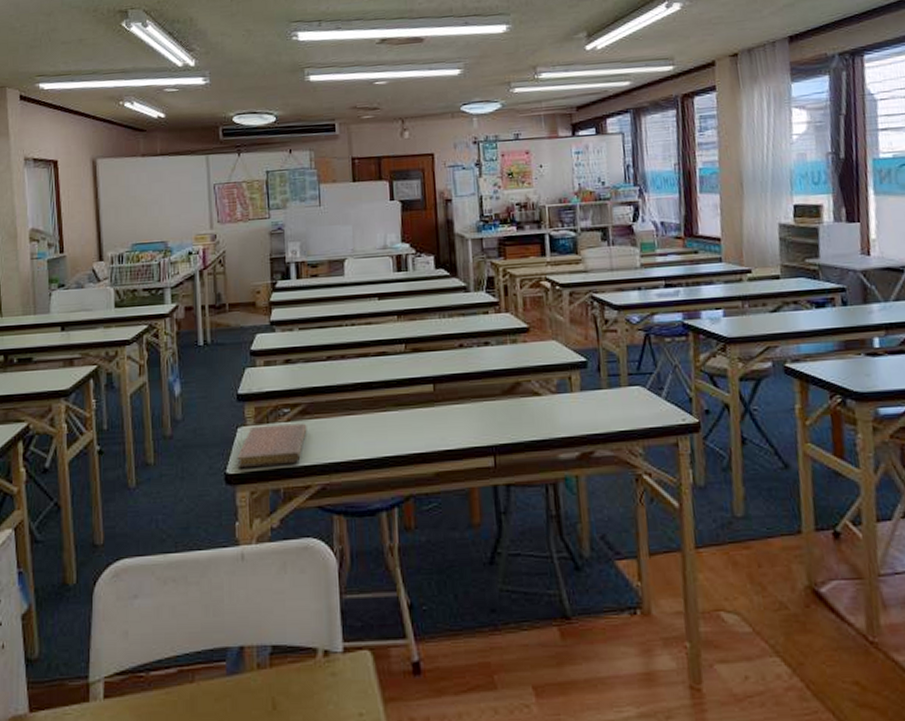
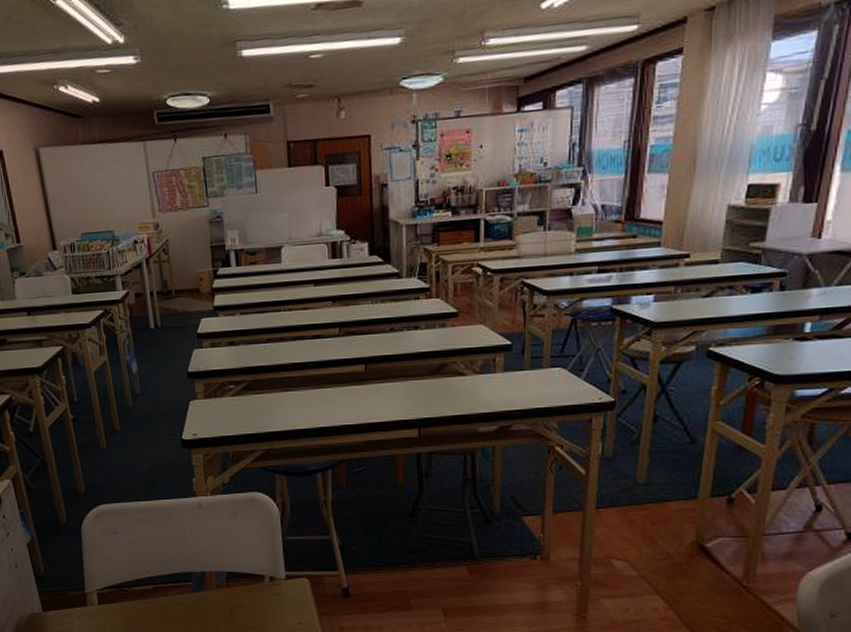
notebook: present [237,423,307,467] -> none [190,397,251,434]

